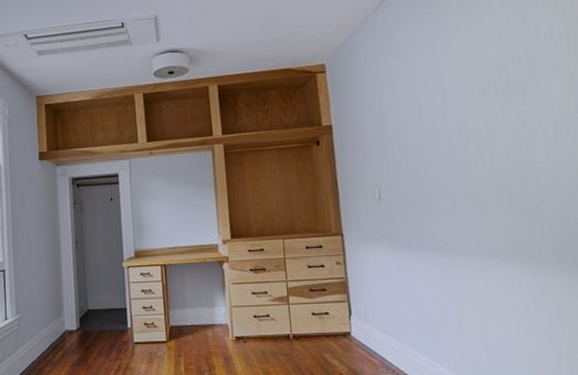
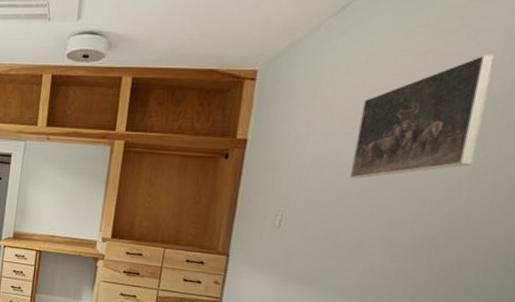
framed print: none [420,25,521,145] -> present [349,54,495,179]

